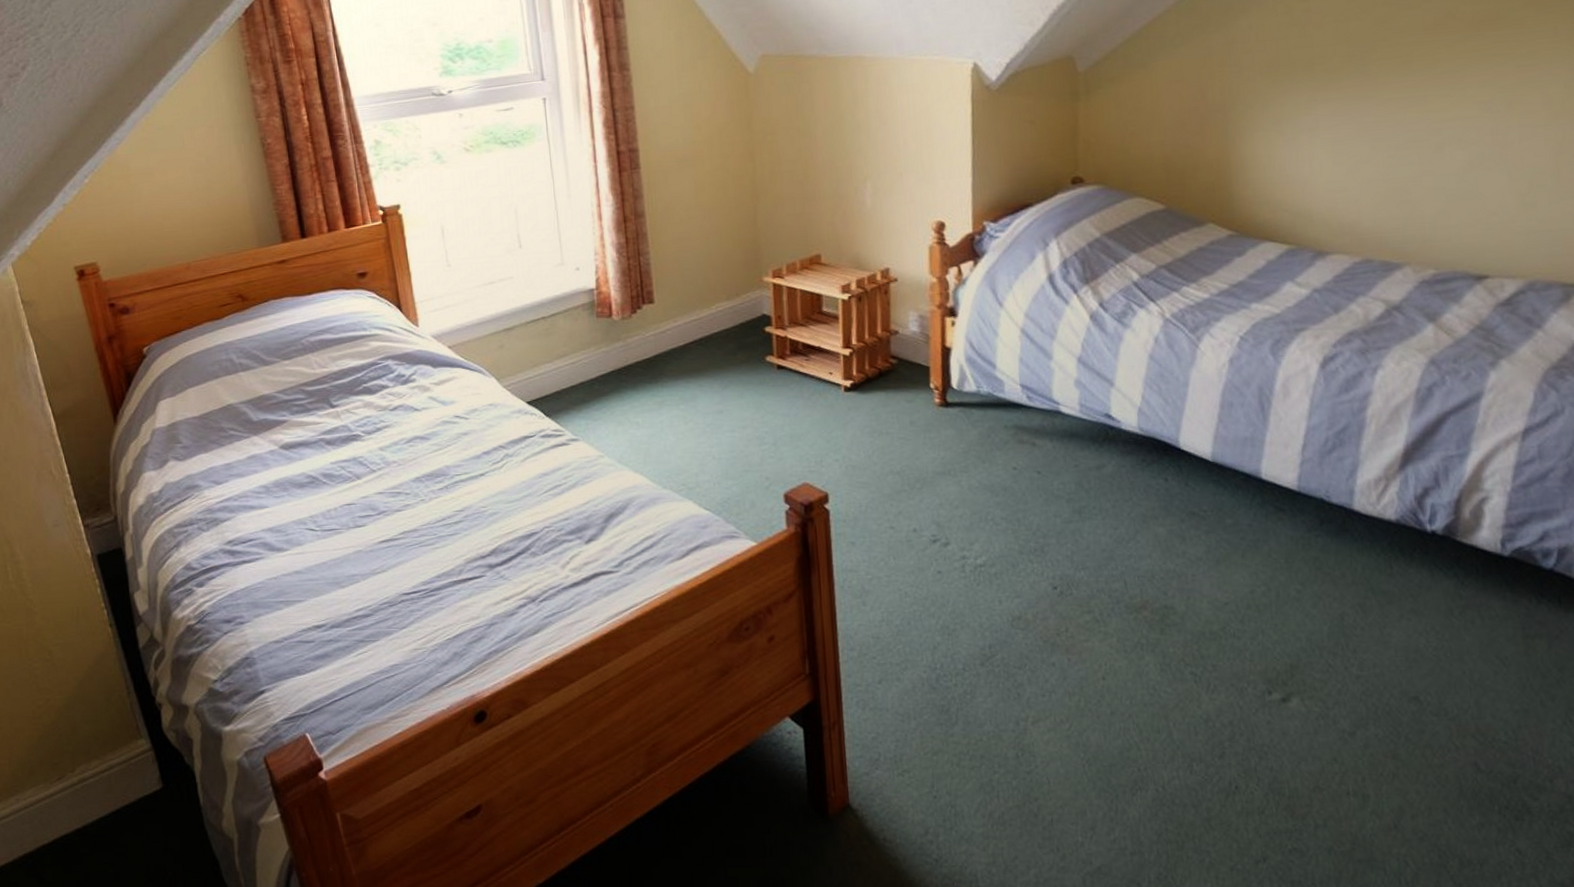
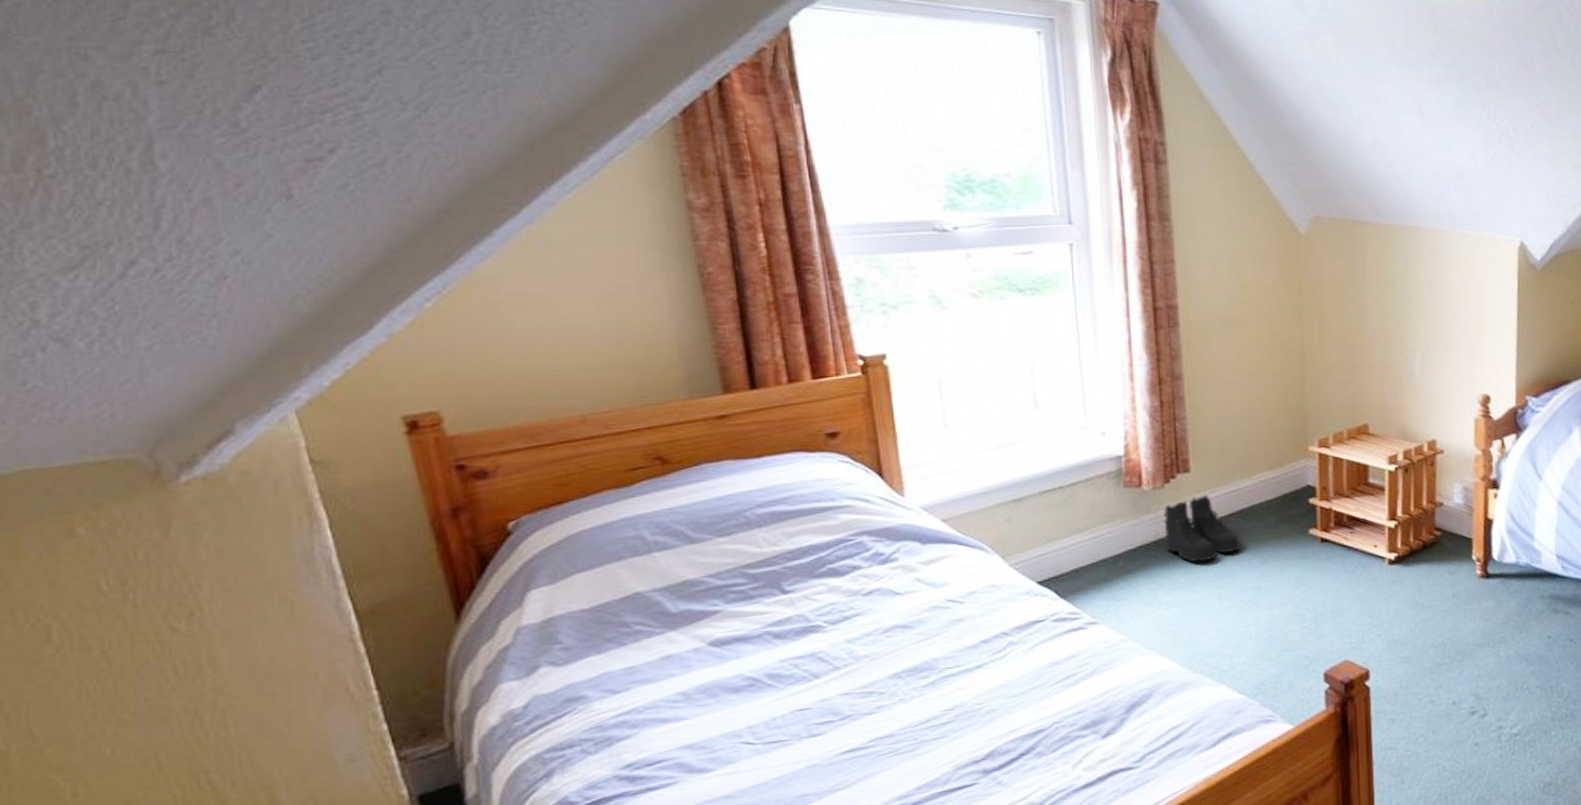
boots: none [632,324,703,386] -> present [1163,494,1242,562]

